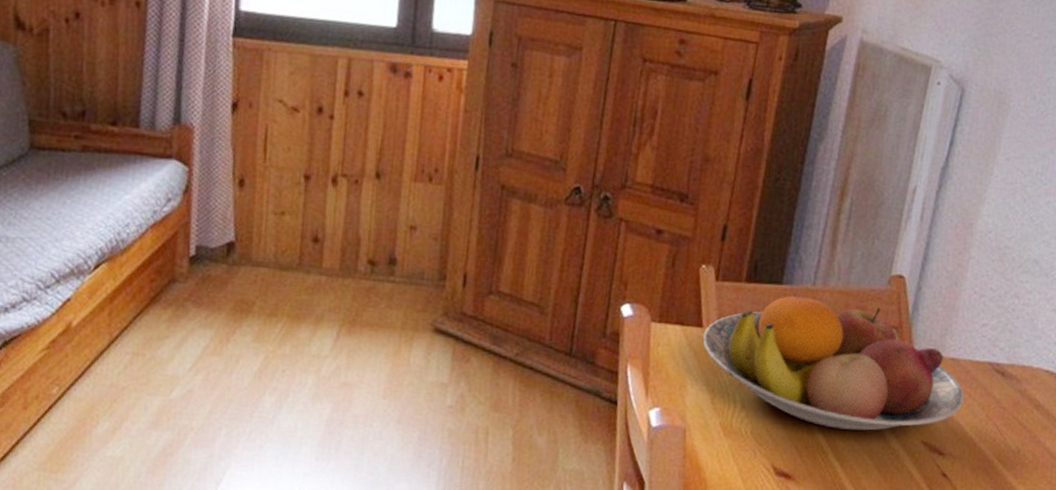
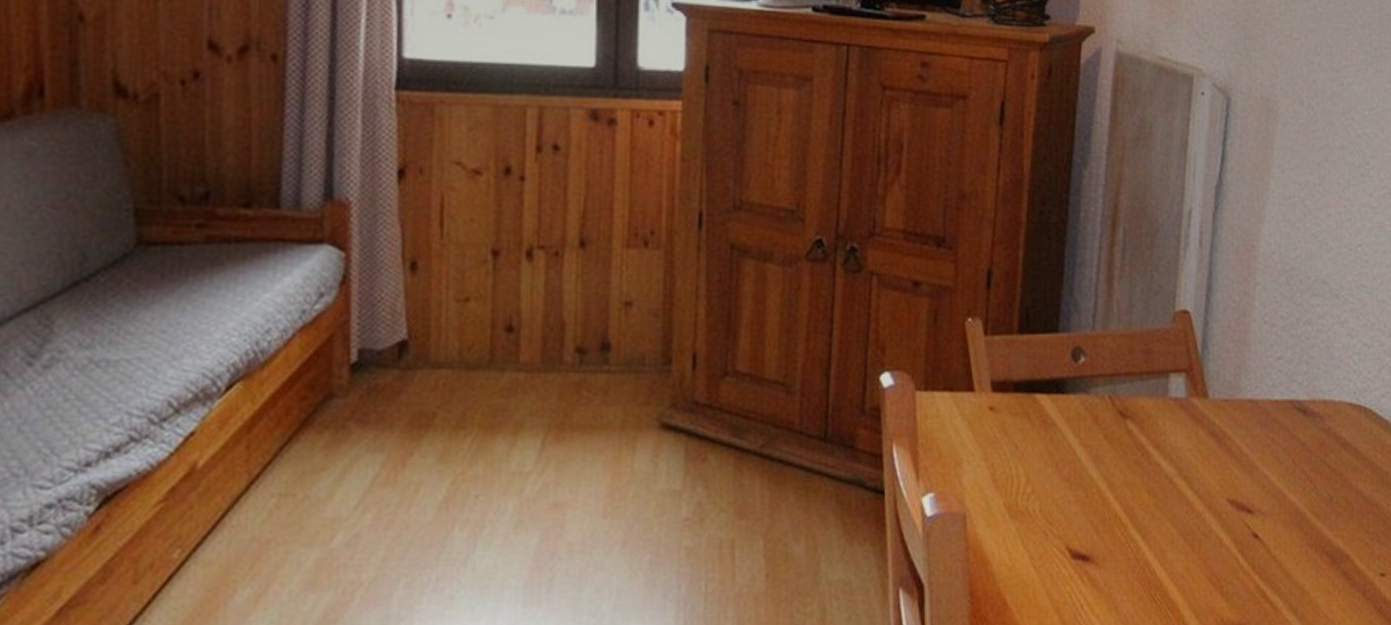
fruit bowl: present [702,296,964,431] -> none [975,344,1267,496]

